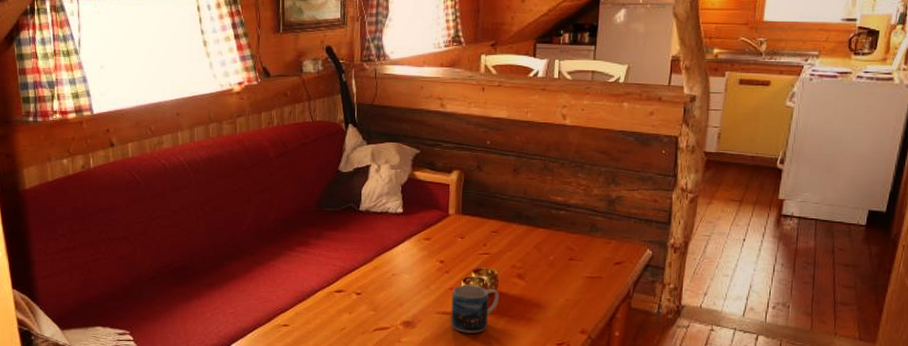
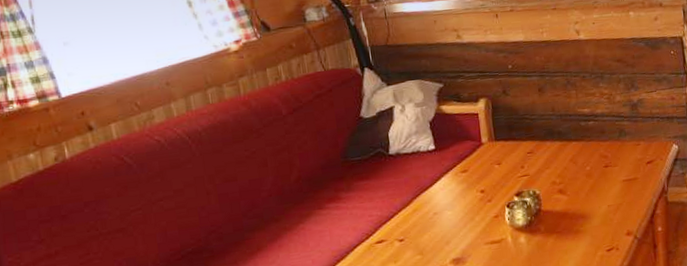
mug: present [451,284,499,333] -> none [497,208,545,258]

